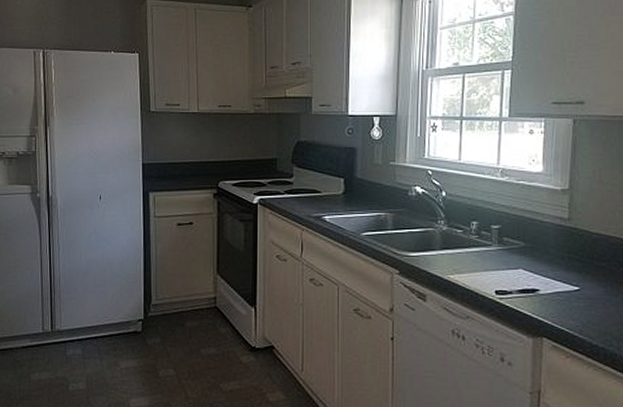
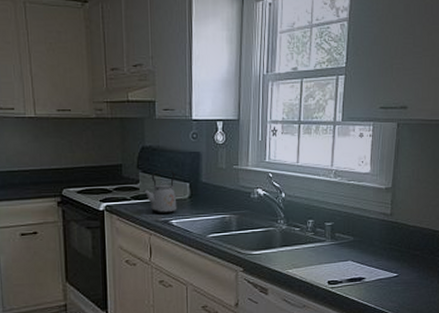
kettle: none [296,164,331,210] -> present [142,169,177,214]

